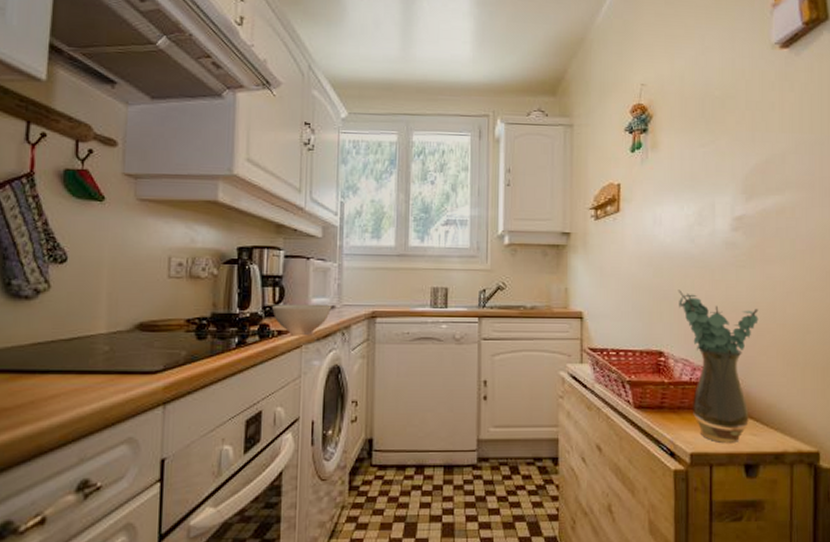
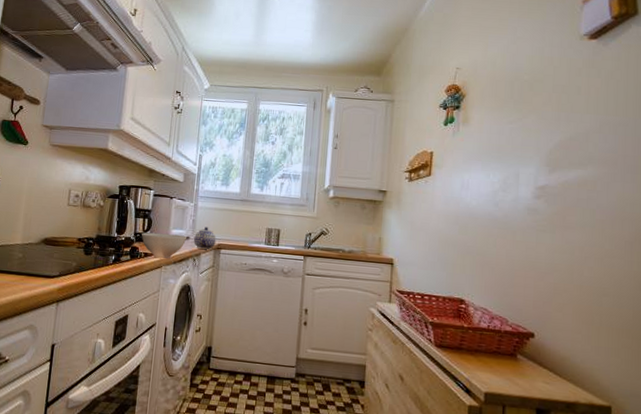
teapot: none [341,291,369,319] -> present [194,227,216,250]
vase: present [678,290,759,444] -> none [480,247,557,389]

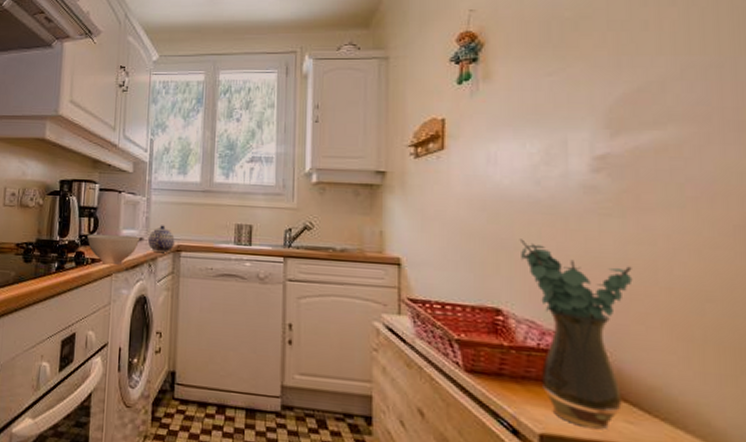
vase: none [480,247,557,389] -> present [519,239,633,431]

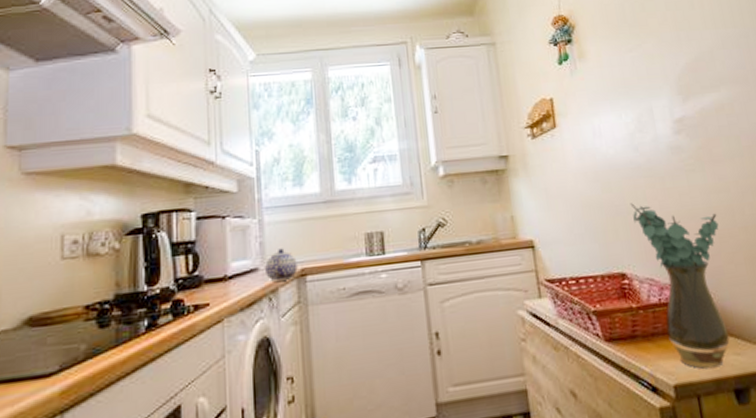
bowl: present [87,234,141,266] -> none [186,267,255,310]

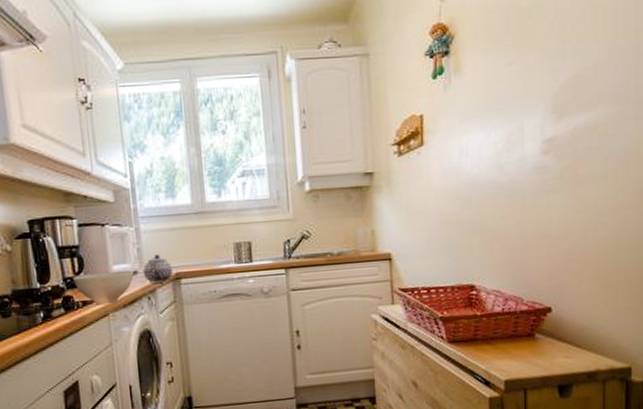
bowl: none [186,267,255,310] -> present [73,270,135,306]
vase: present [630,203,730,369] -> none [487,221,571,369]

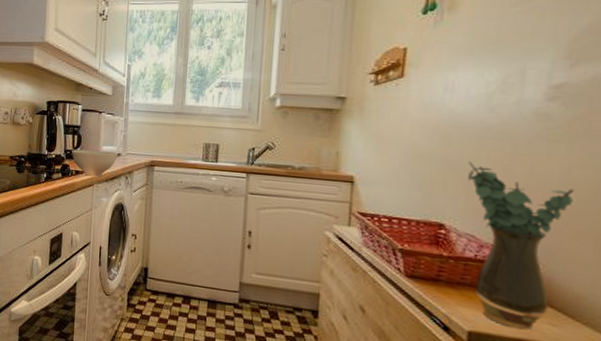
teapot: present [143,254,173,283] -> none [125,142,149,167]
vase: none [487,221,571,369] -> present [468,161,575,331]

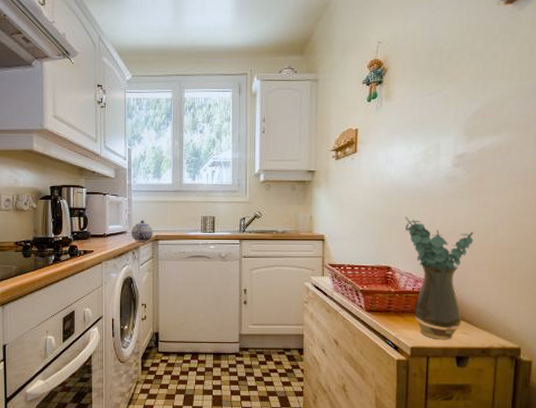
bowl: present [72,149,119,177] -> none [79,230,125,255]
teapot: none [125,142,149,167] -> present [131,220,153,242]

